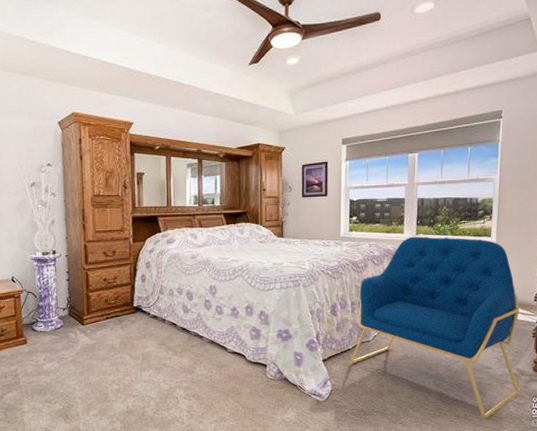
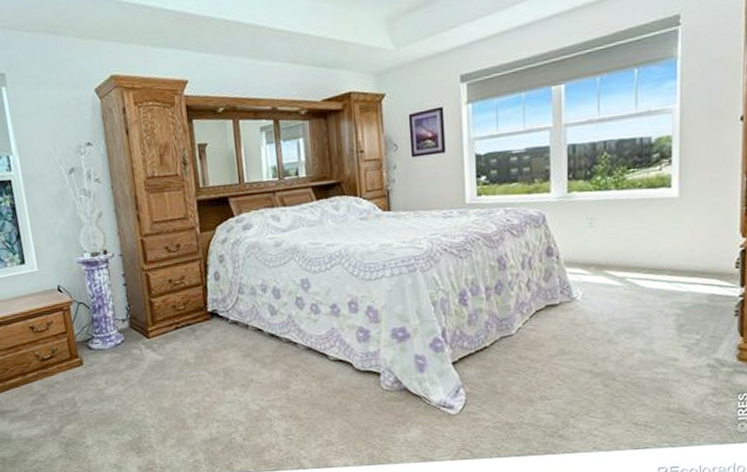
armchair: present [350,236,520,419] -> none [488,192,719,425]

